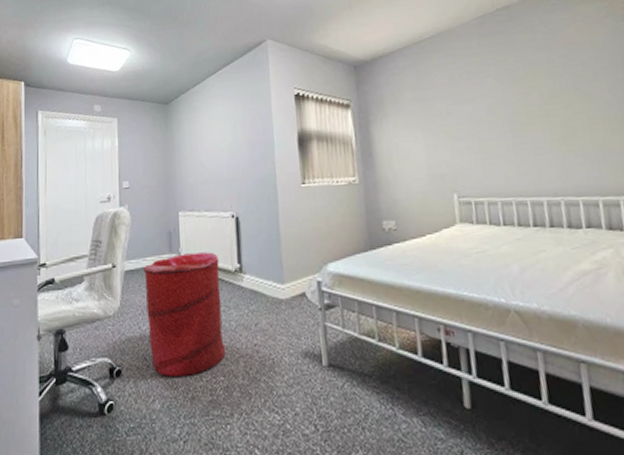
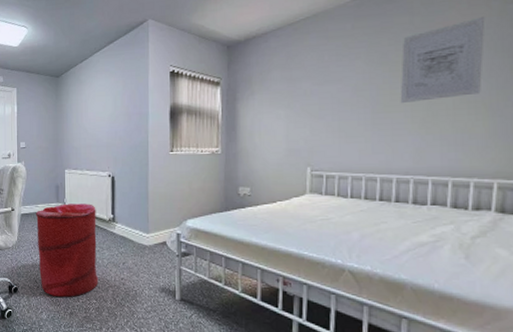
wall art: none [528,33,612,121] -> present [400,16,486,104]

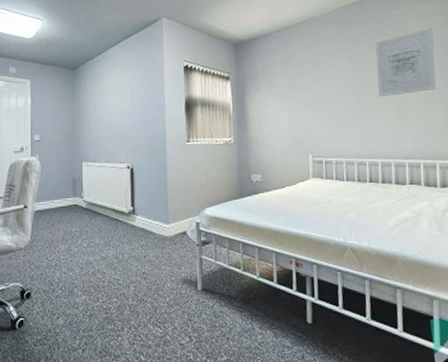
laundry hamper: present [35,203,99,297] -> none [50,196,120,298]

